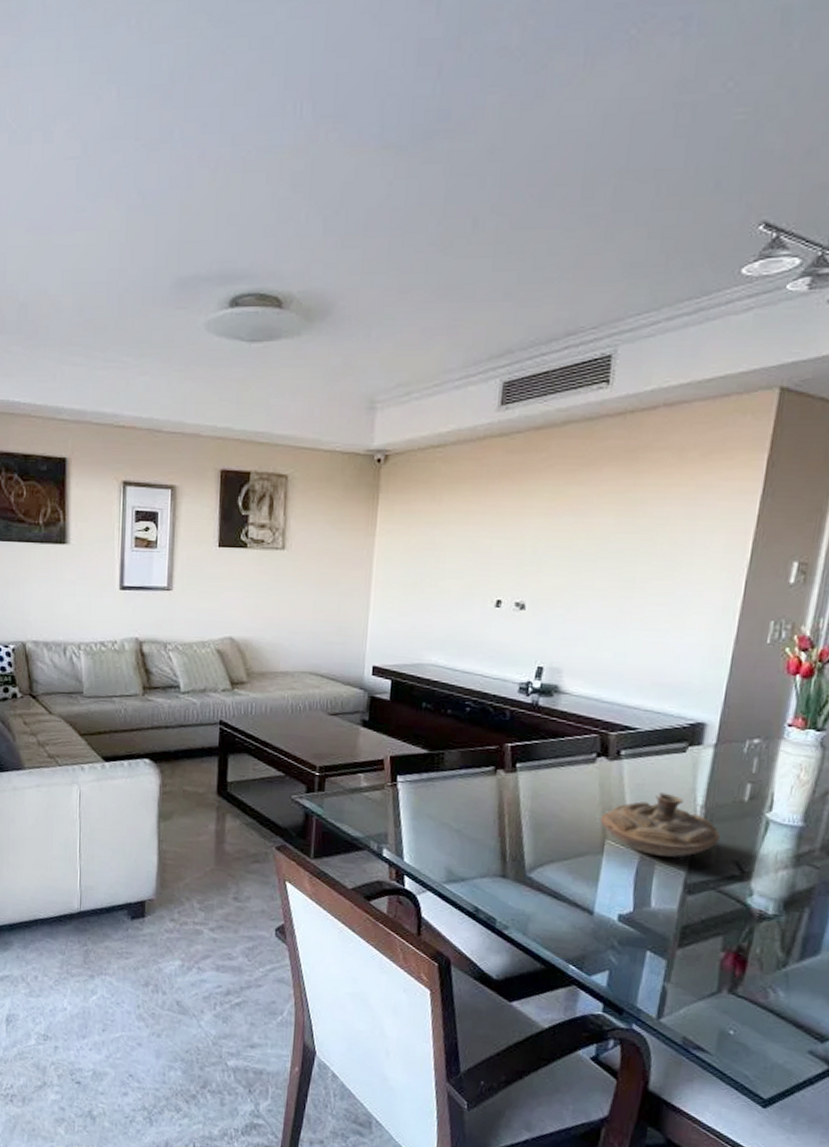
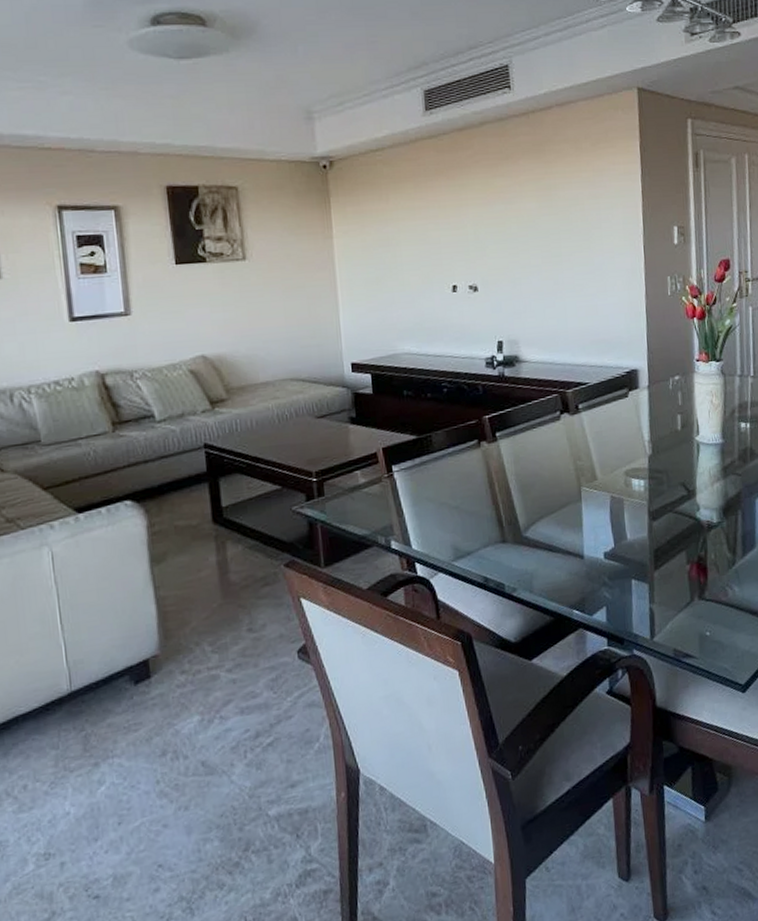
decorative bowl: present [600,792,720,858] -> none [574,435,667,493]

